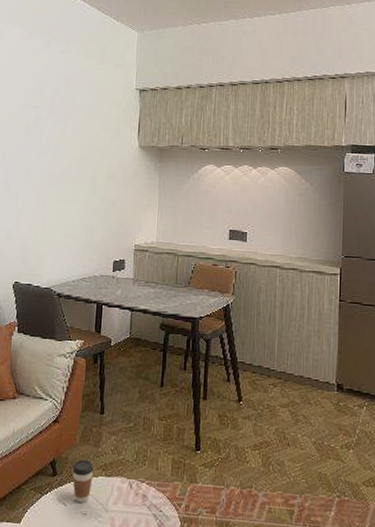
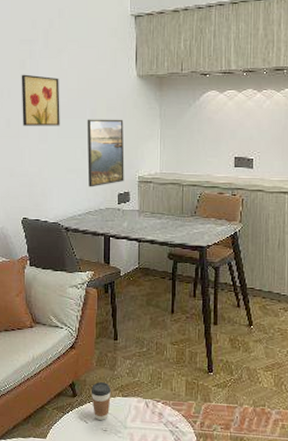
wall art: none [22,138,62,191] -> present [21,74,60,126]
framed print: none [84,185,123,254] -> present [87,119,125,187]

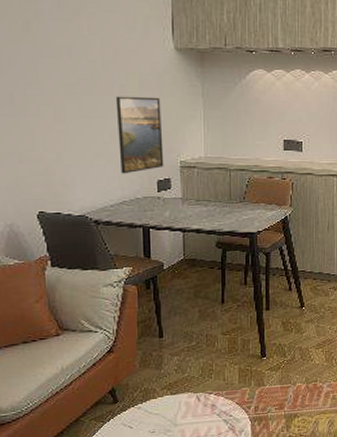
wall art: present [21,74,60,126] -> none [25,38,81,103]
coffee cup: present [90,382,111,420] -> none [134,383,158,423]

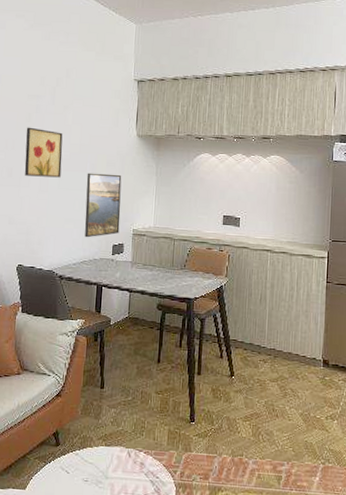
wall art: none [25,38,81,103] -> present [24,127,63,178]

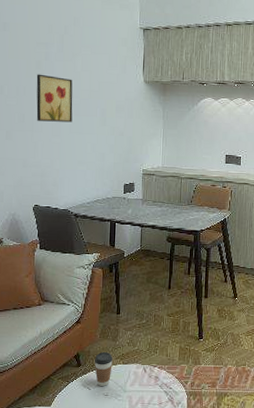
coffee cup: none [74,431,95,470] -> present [94,352,113,386]
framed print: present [85,172,122,238] -> none [97,117,131,178]

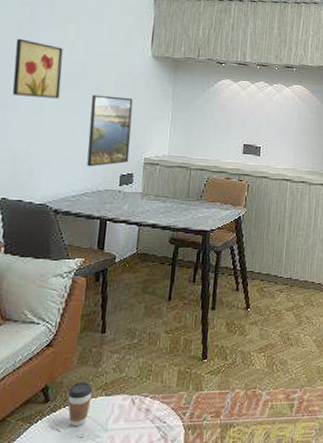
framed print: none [97,117,131,178] -> present [87,94,133,167]

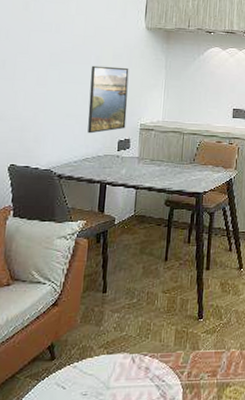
wall art: present [12,38,63,99] -> none [20,16,65,71]
coffee cup: present [67,382,93,426] -> none [71,340,95,383]

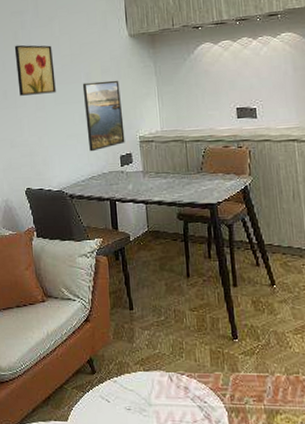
wall art: none [20,16,65,71] -> present [14,45,56,96]

